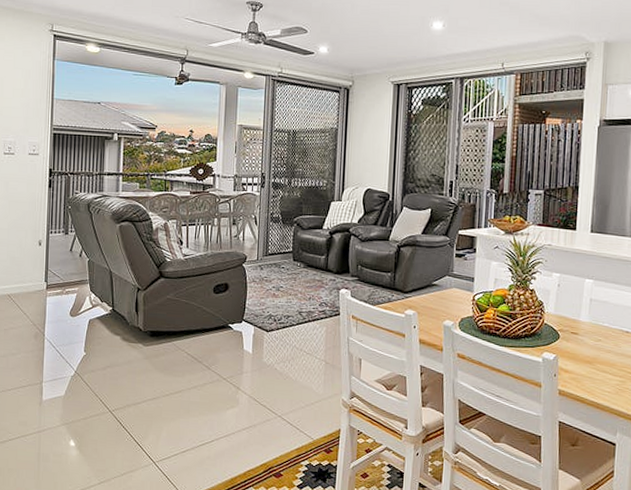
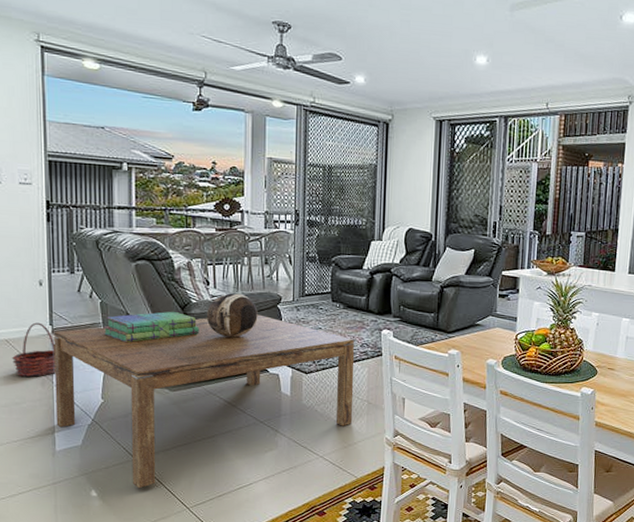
basket: none [11,279,48,330] -> present [11,322,56,377]
coffee table: none [44,273,314,441] -> present [53,314,355,489]
stack of books: none [89,269,172,299] -> present [103,311,199,343]
decorative bowl: none [178,252,225,295] -> present [206,293,258,338]

